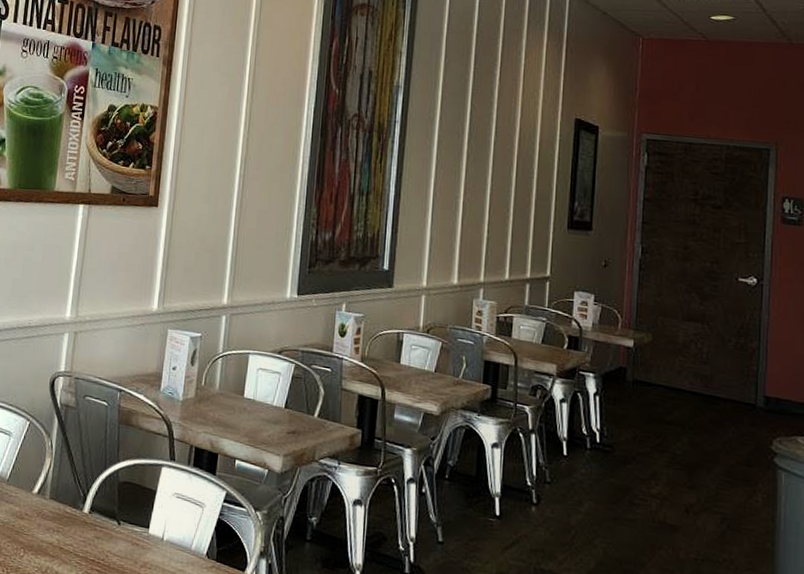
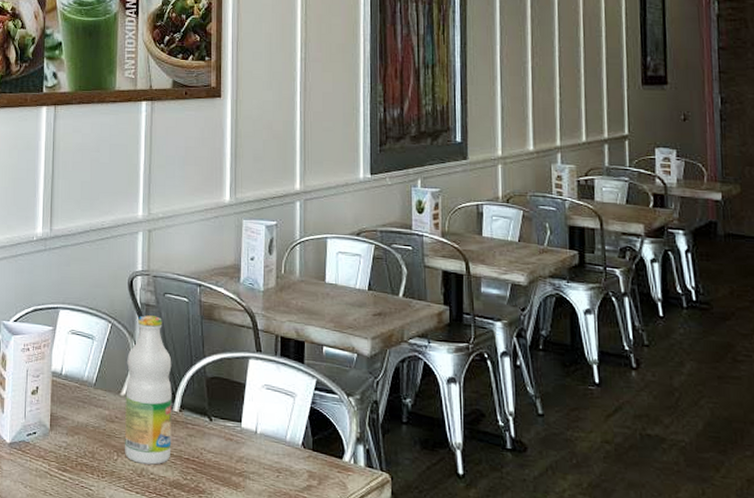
bottle: none [32,415,86,564] -> present [125,315,172,465]

